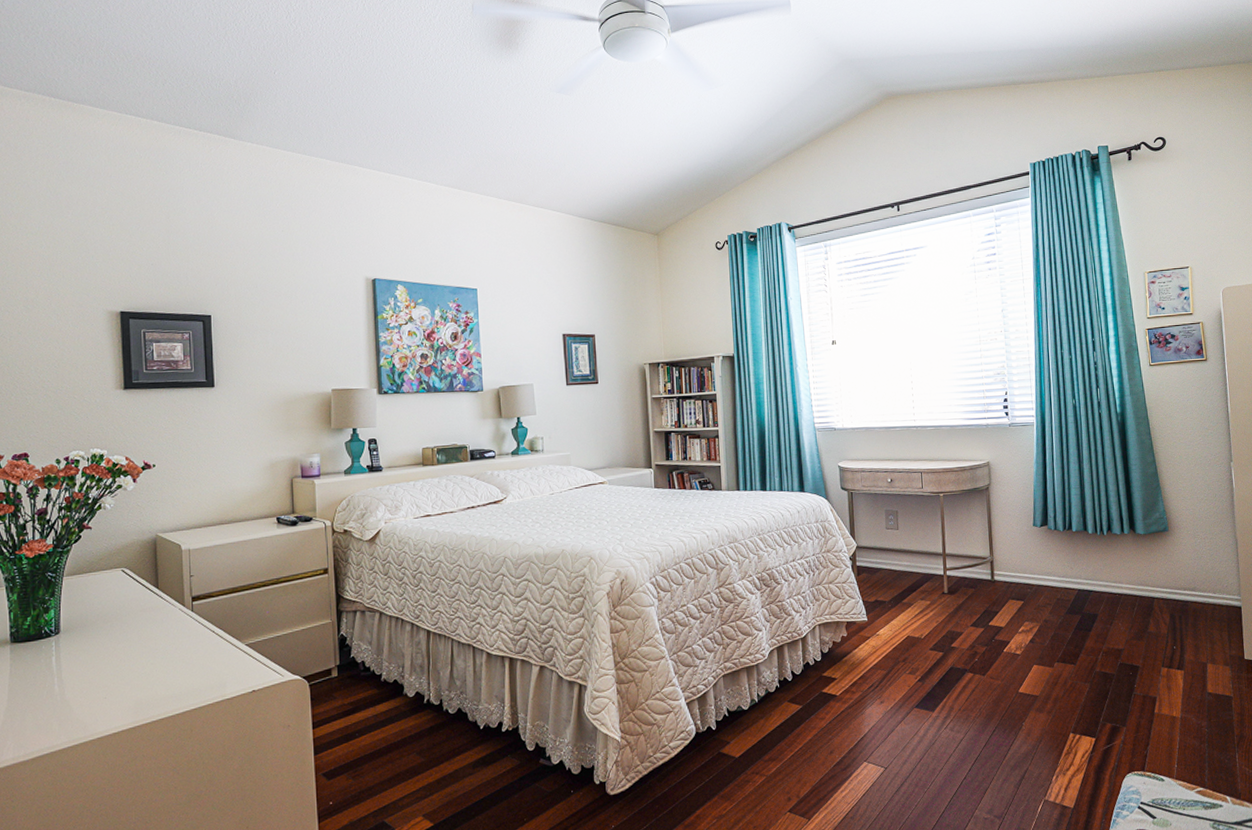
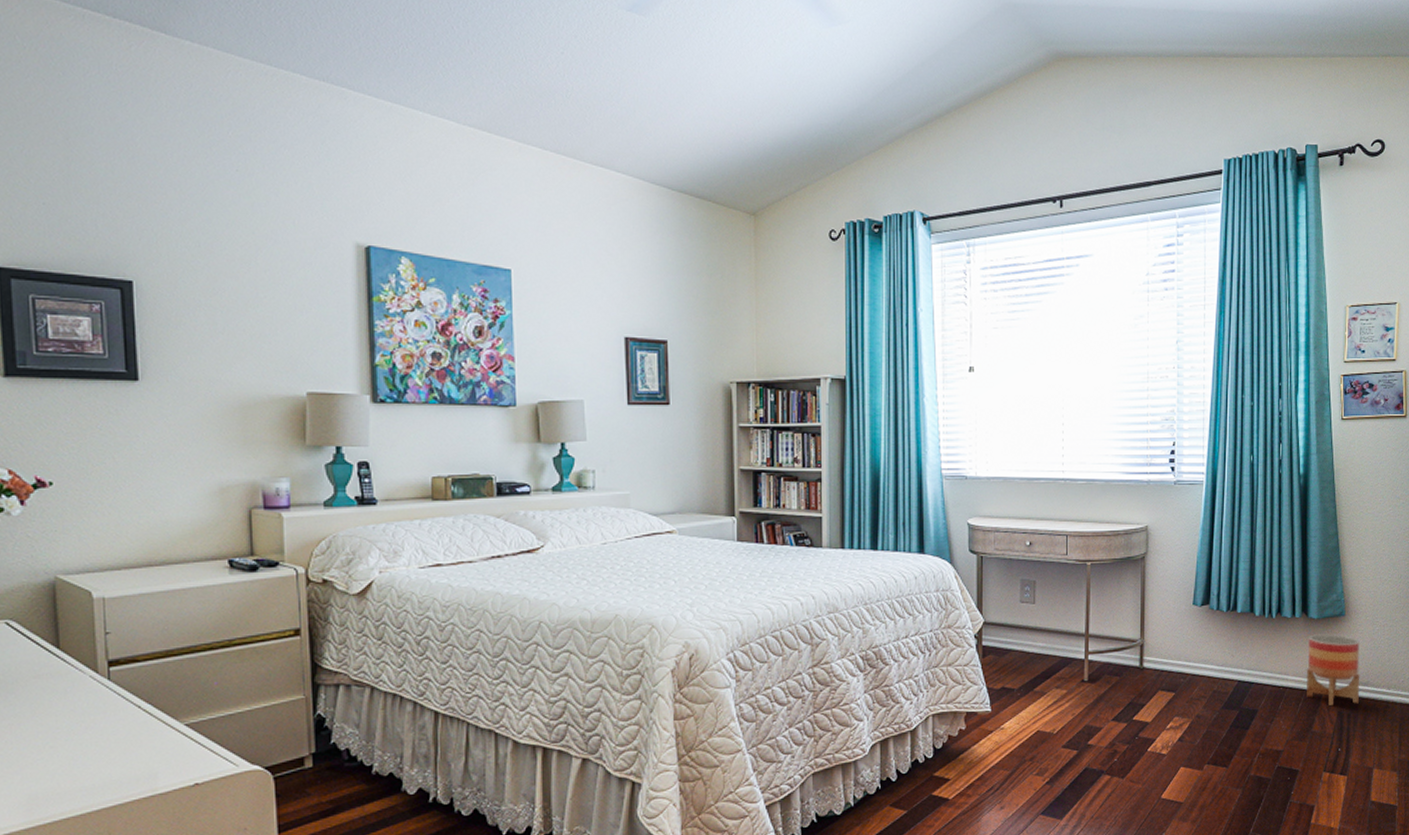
planter: none [1138,547,1189,610] -> present [1307,634,1360,706]

